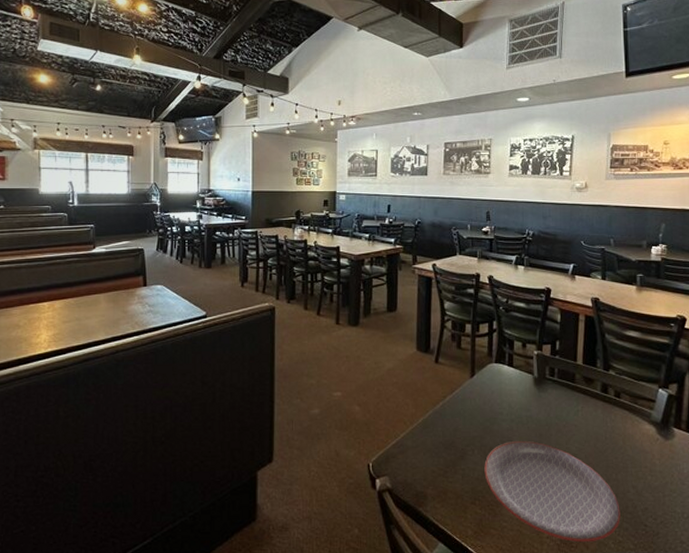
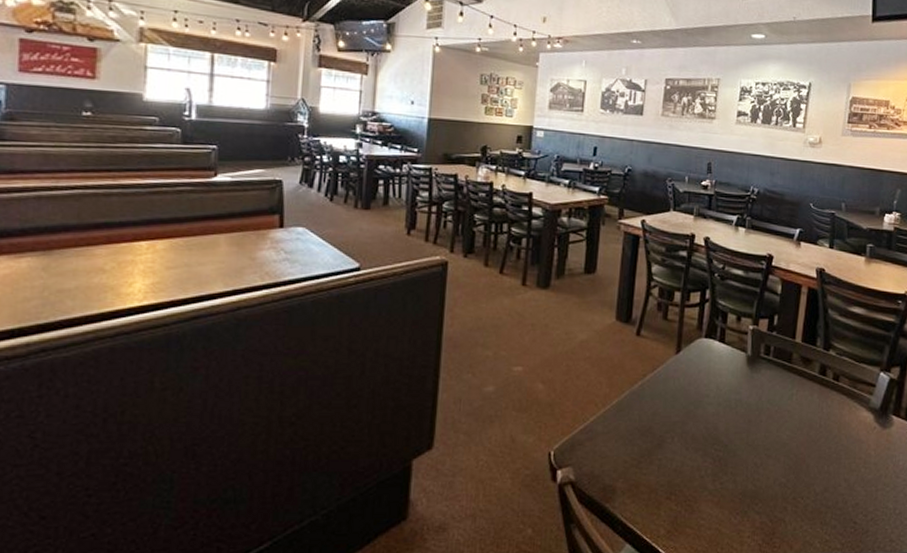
plate: present [484,441,621,543] -> none [683,428,830,542]

